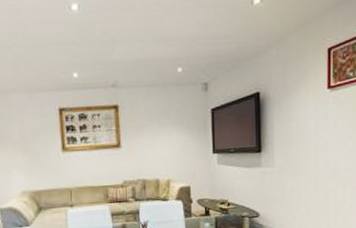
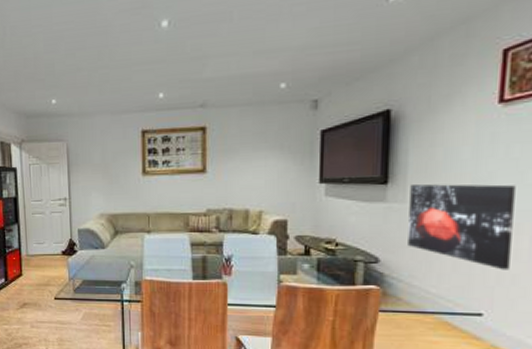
wall art: none [276,150,341,214] -> present [408,184,516,270]

